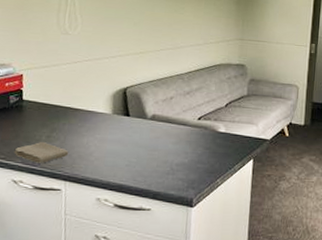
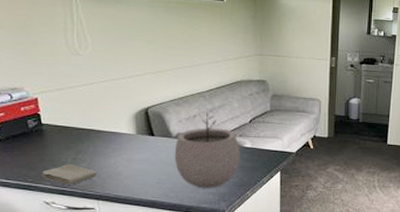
plant pot: none [146,94,214,175] -> present [174,112,240,189]

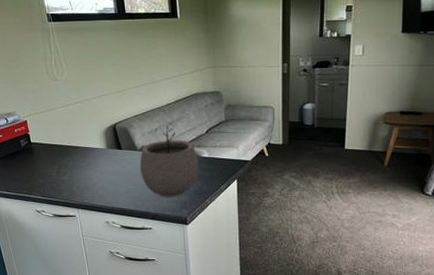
washcloth: present [41,165,98,185] -> none [33,177,77,195]

